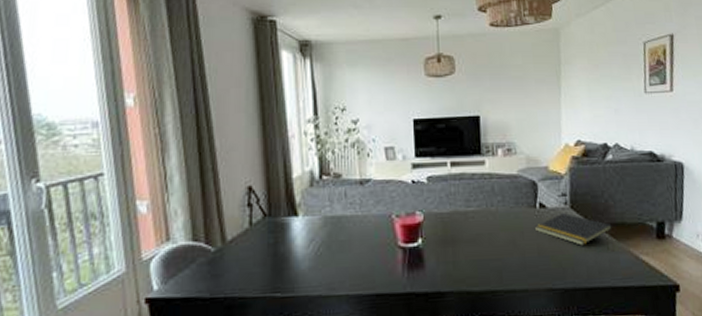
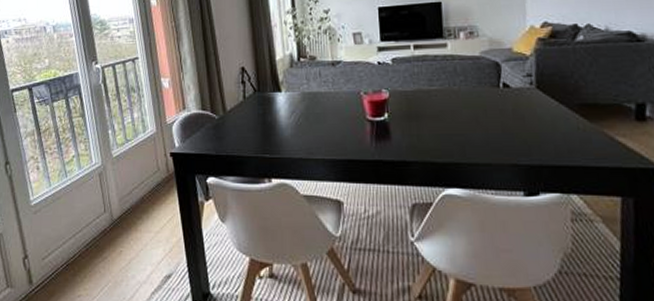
notepad: present [535,212,612,246] -> none [499,92,583,125]

